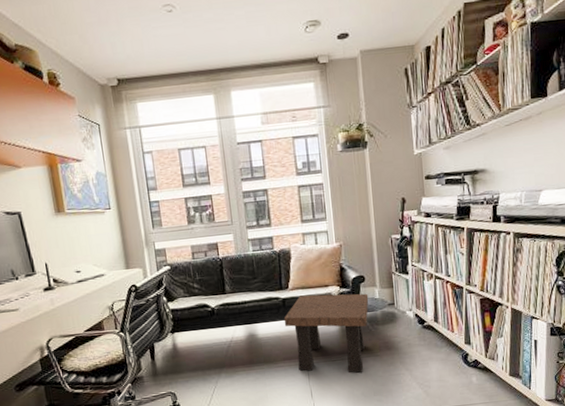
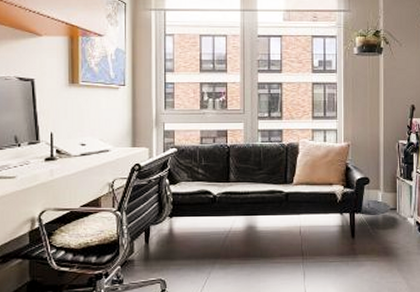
side table: present [283,293,369,373] -> none [285,191,372,278]

